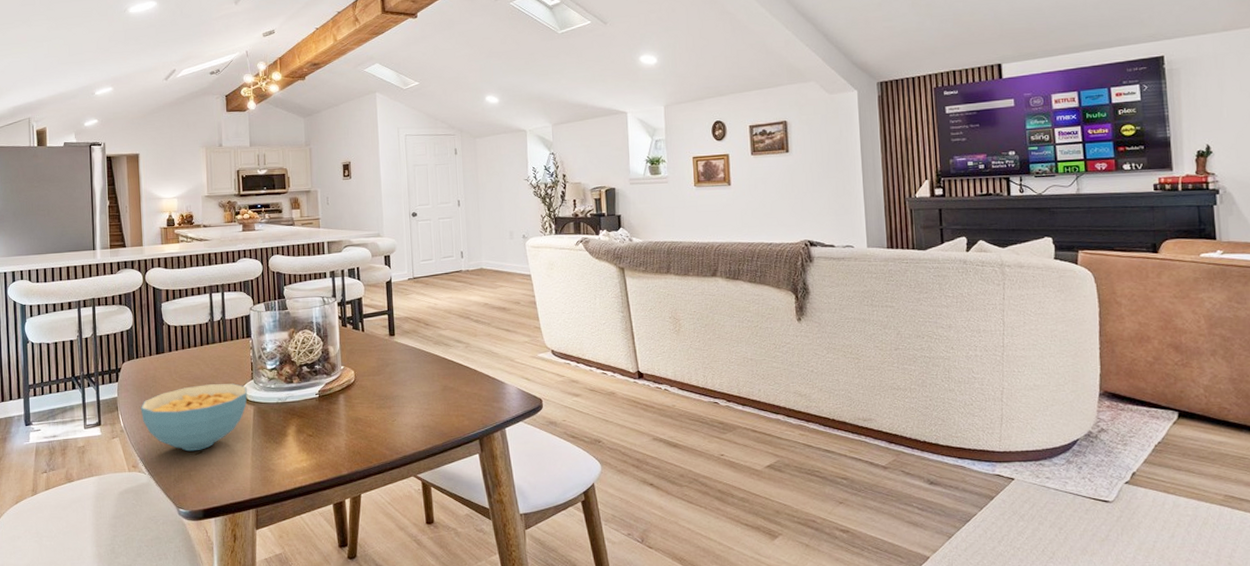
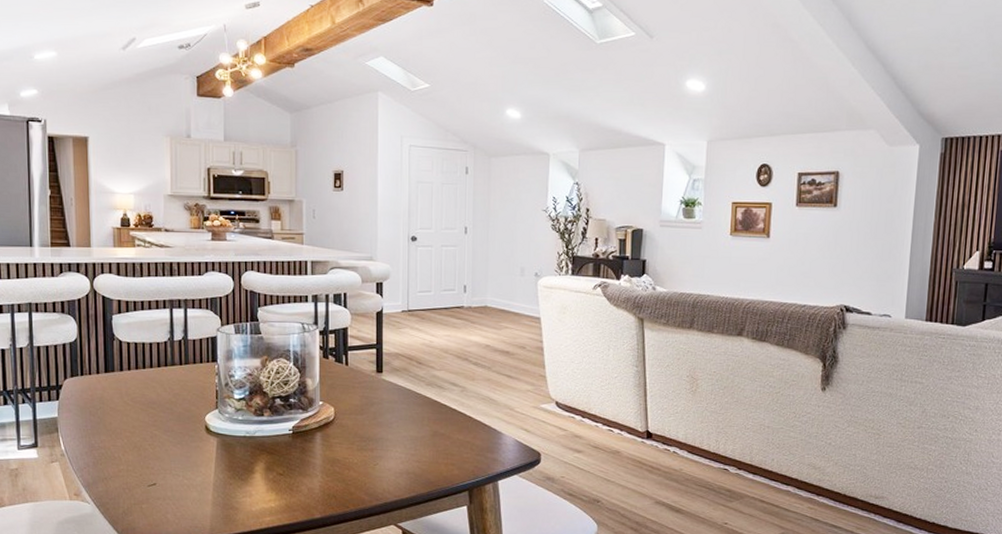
cereal bowl: present [140,383,247,452] -> none [84,410,210,483]

